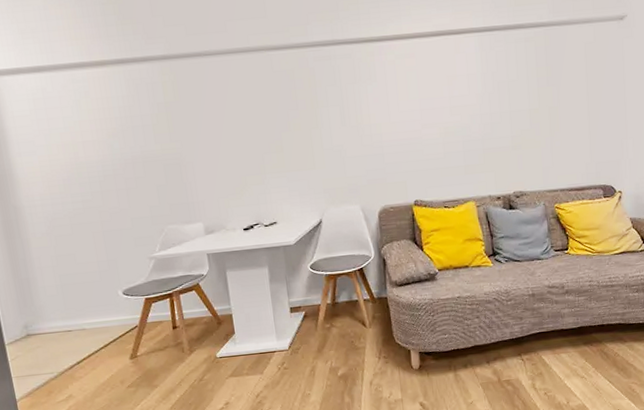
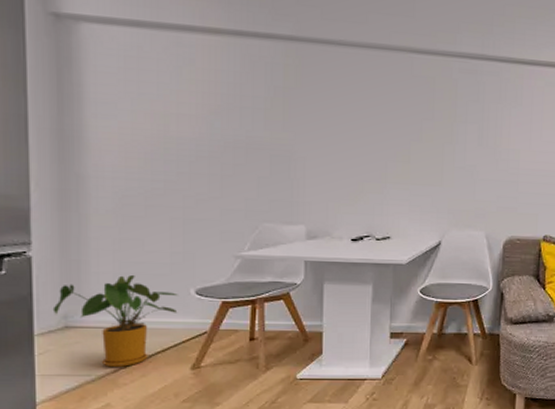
house plant: none [15,284,112,365] -> present [52,274,178,368]

